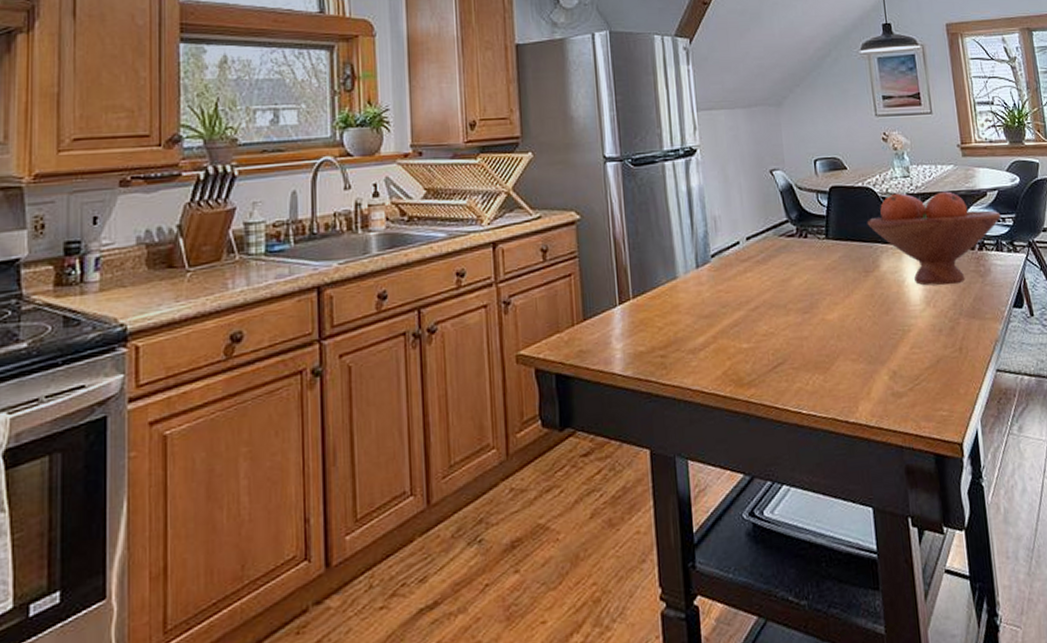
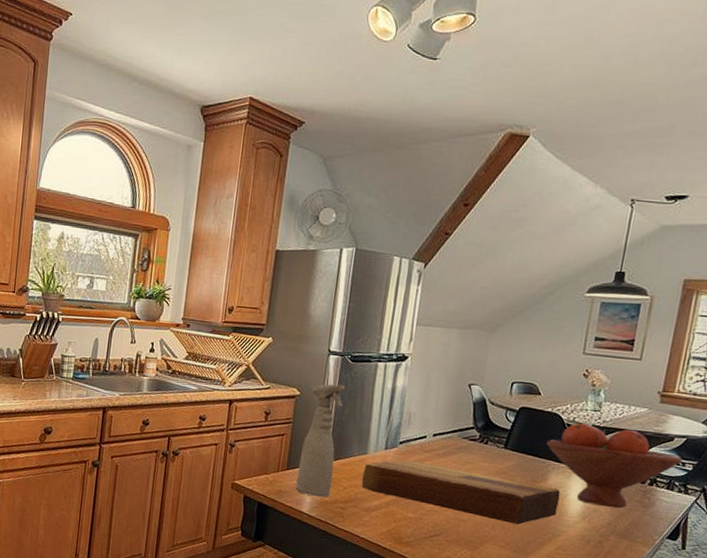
spray bottle: none [594,197,644,350] -> present [295,384,345,498]
cutting board: none [677,274,900,329] -> present [361,460,561,525]

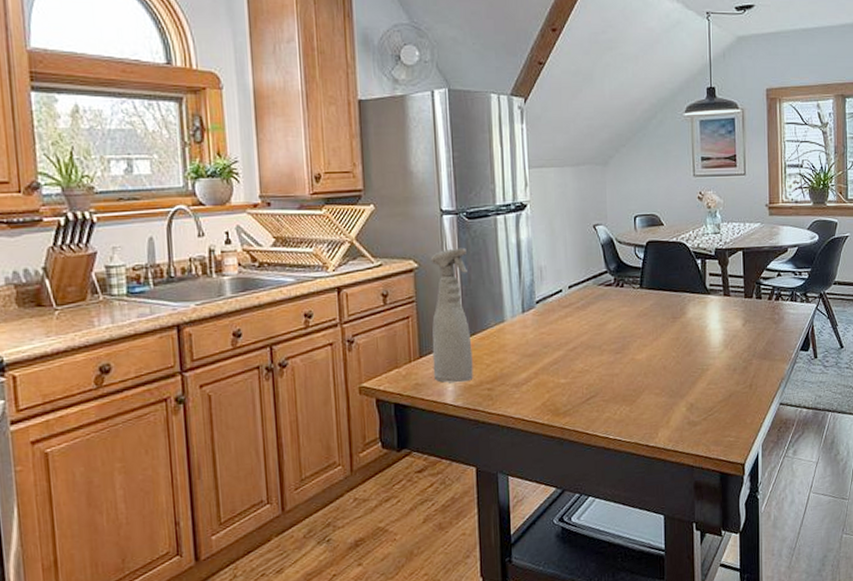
cutting board: present [361,460,561,525] -> none [504,319,701,368]
fruit bowl: present [546,422,682,509] -> none [678,247,798,331]

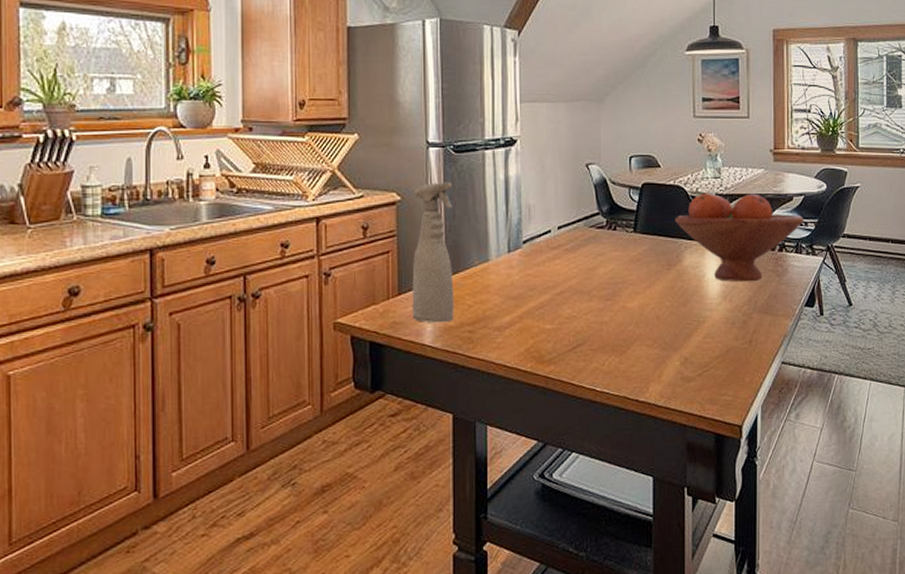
fruit bowl: none [678,247,798,331] -> present [674,193,804,282]

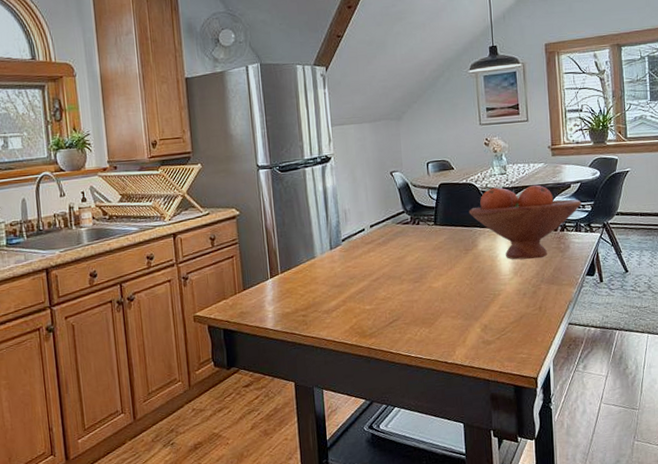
spray bottle: present [412,182,454,323] -> none [250,196,290,311]

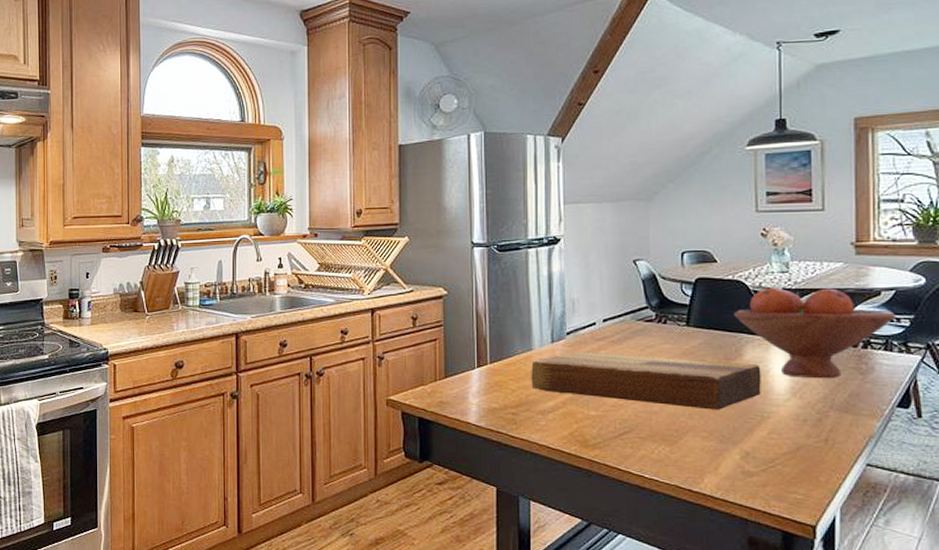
cutting board: none [315,252,493,294] -> present [531,351,761,410]

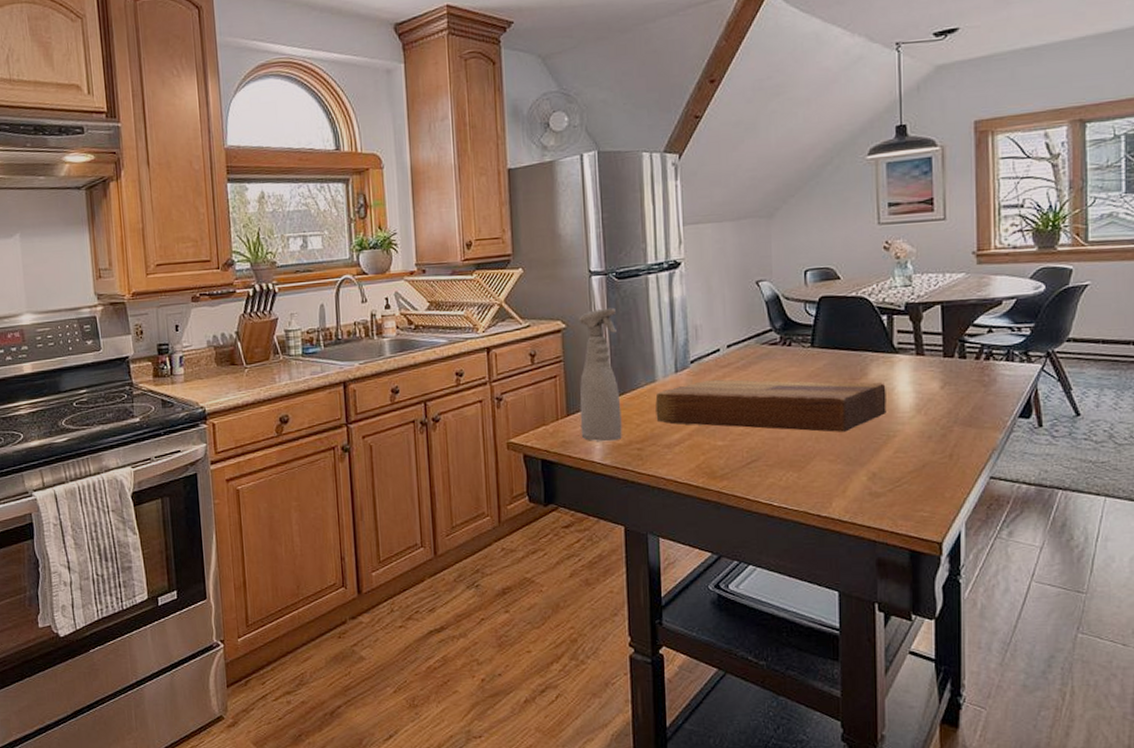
spray bottle: none [457,278,498,405] -> present [578,307,622,442]
fruit bowl: present [733,287,896,379] -> none [857,300,1017,394]

